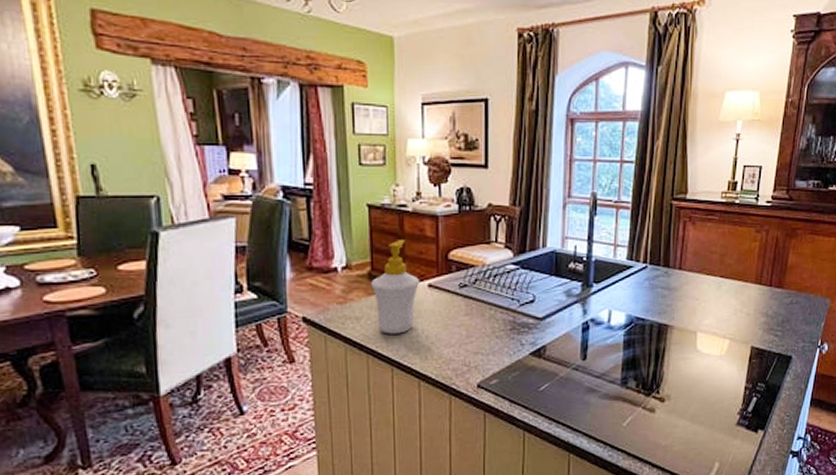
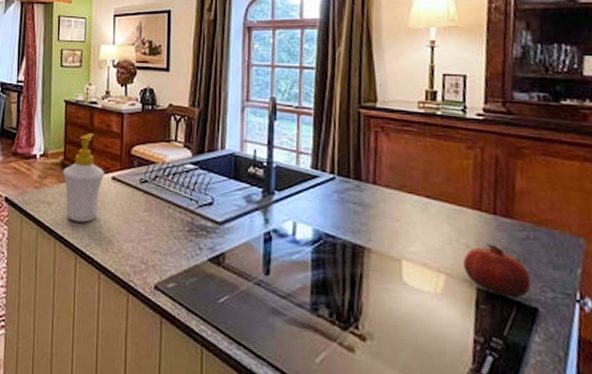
fruit: none [744,311,790,351] -> present [463,244,532,299]

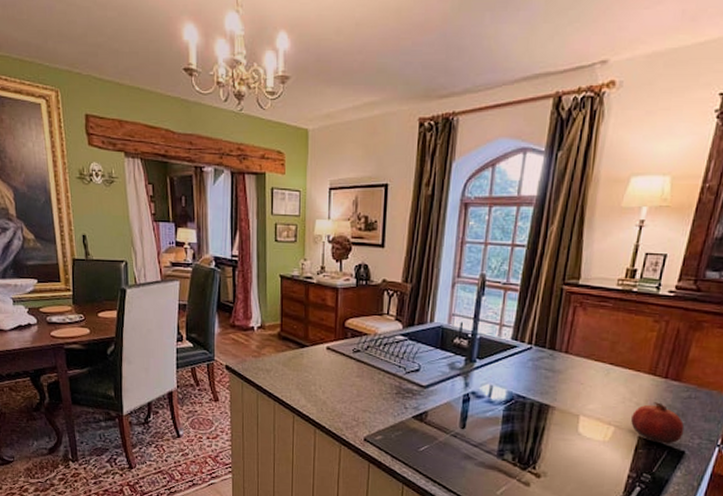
soap bottle: present [62,133,105,223] -> none [279,307,320,387]

